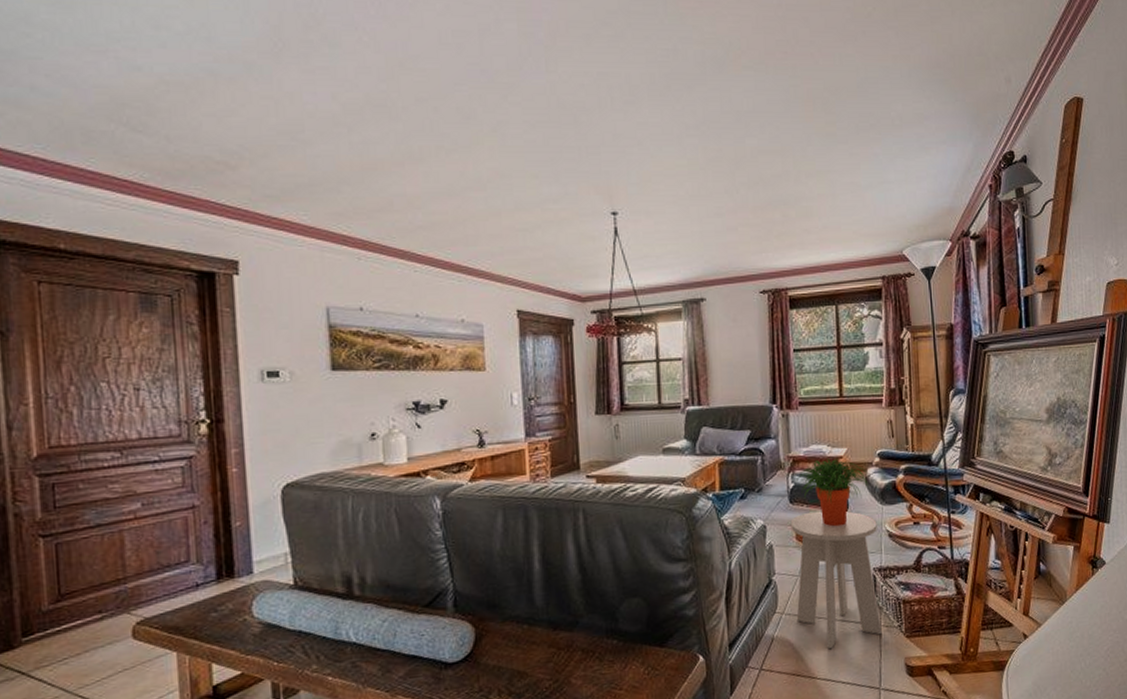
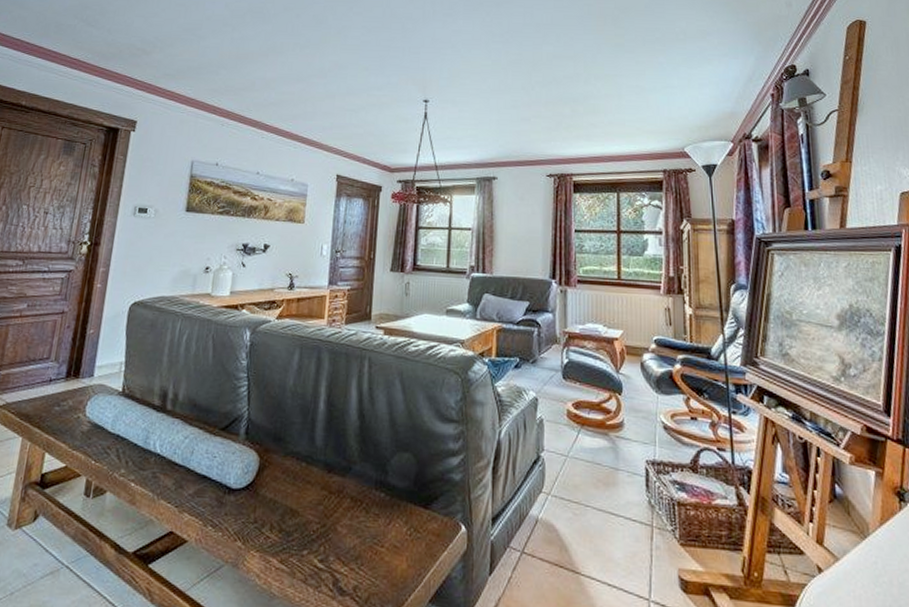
side table: present [790,511,882,649] -> none [562,390,654,544]
potted plant: present [795,457,870,527] -> none [570,338,645,410]

